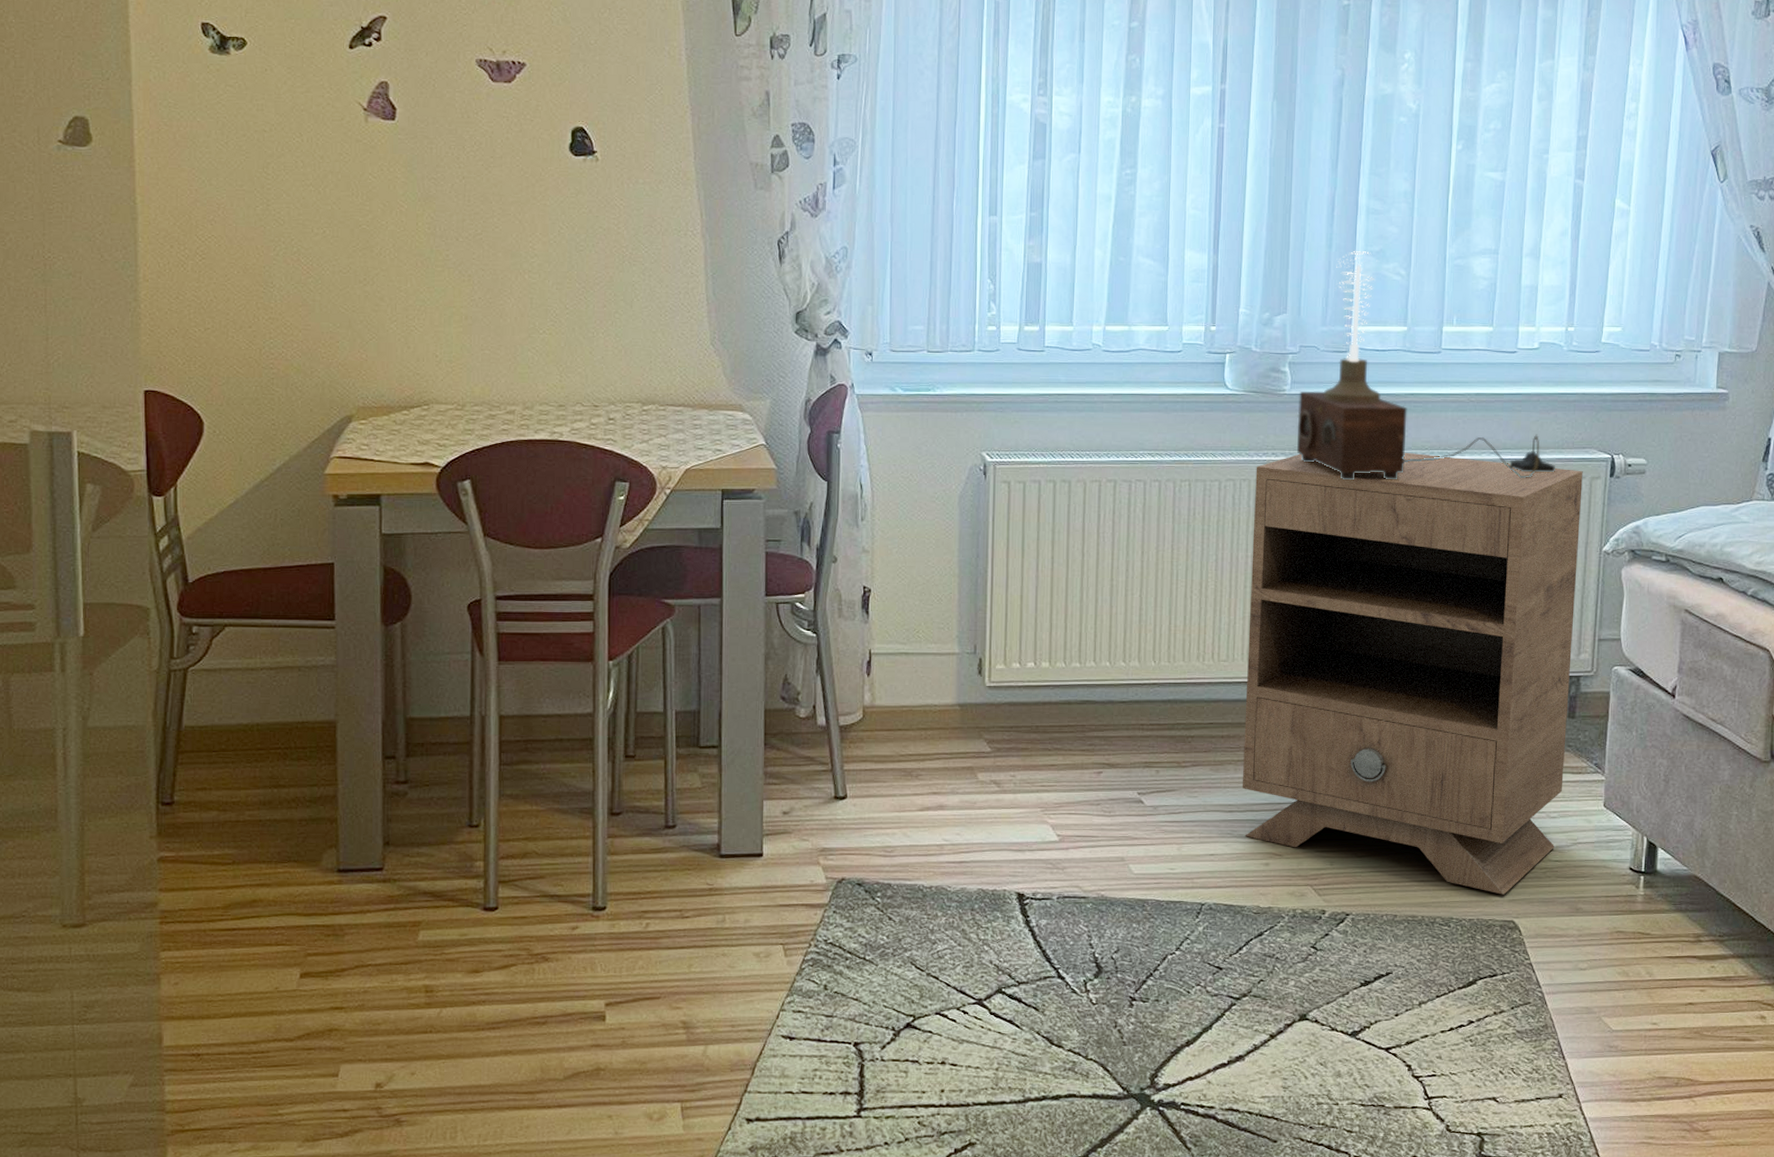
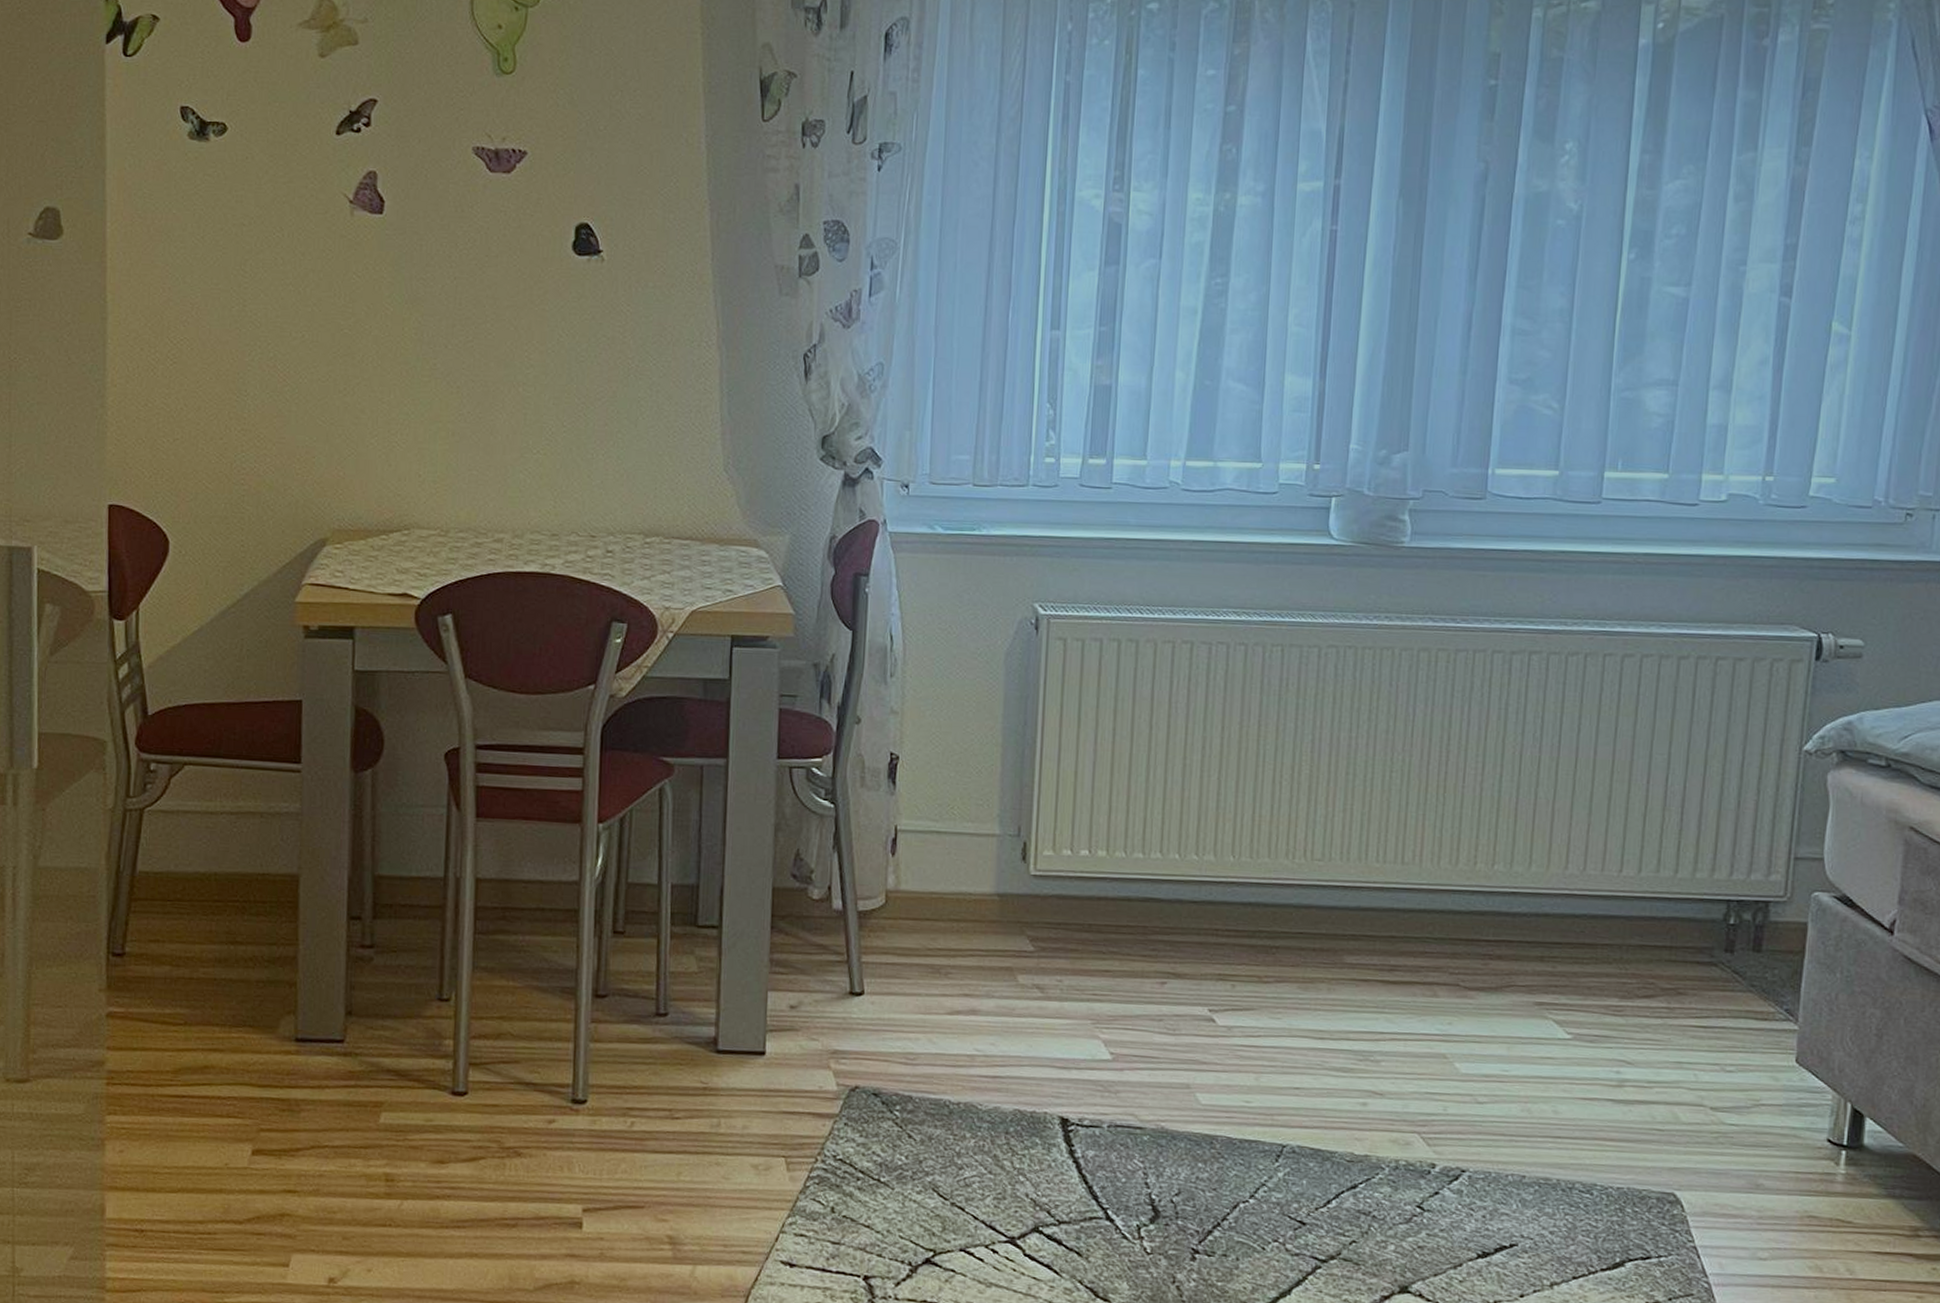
nightstand: present [1242,452,1583,895] -> none [1336,618,1780,1161]
table lamp: present [1296,251,1555,481] -> none [1415,379,1744,658]

